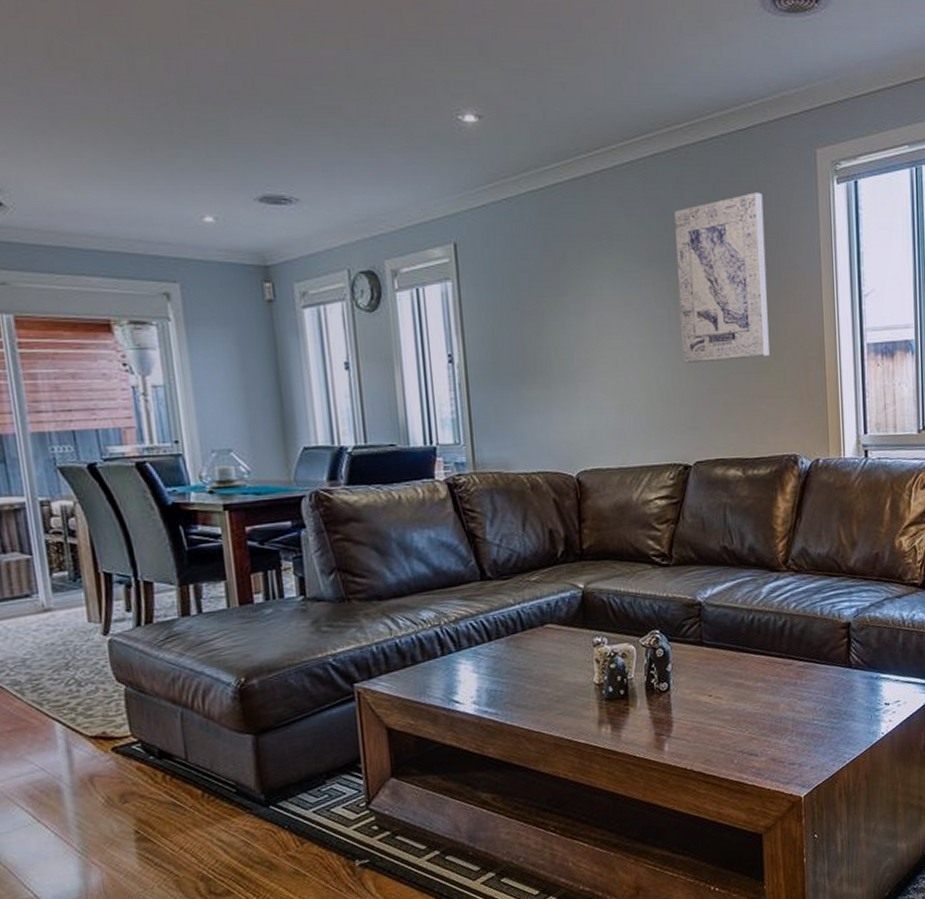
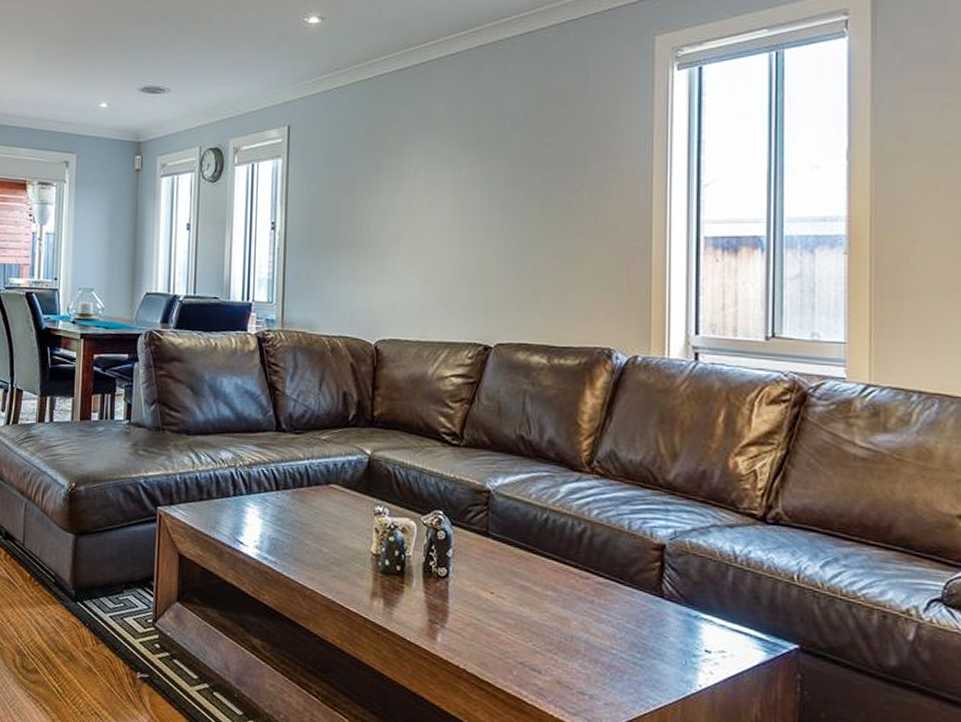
wall art: present [674,192,770,364] -> none [491,80,591,245]

